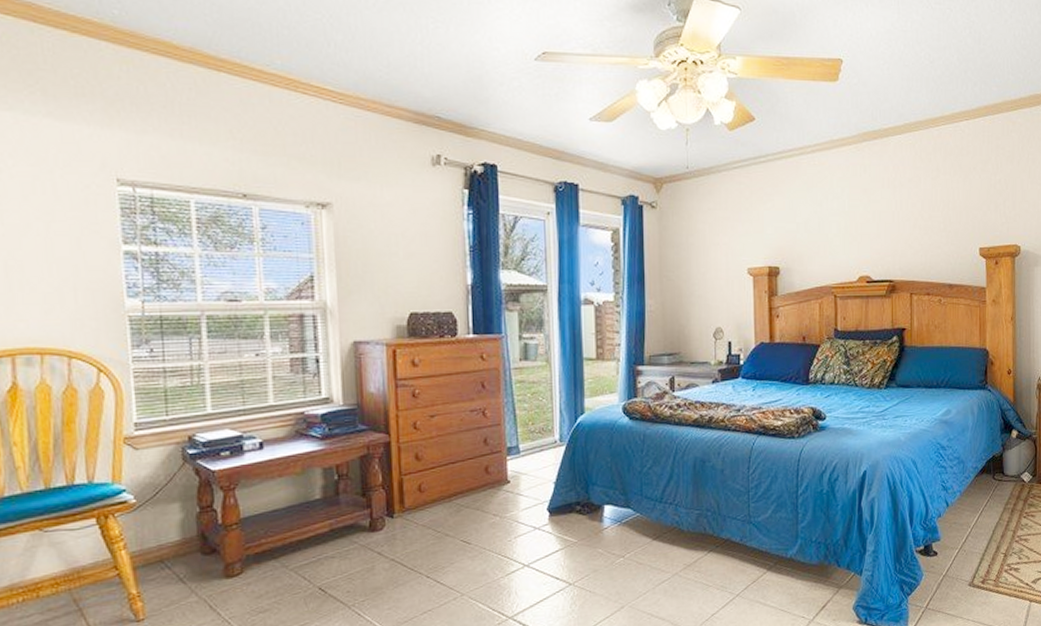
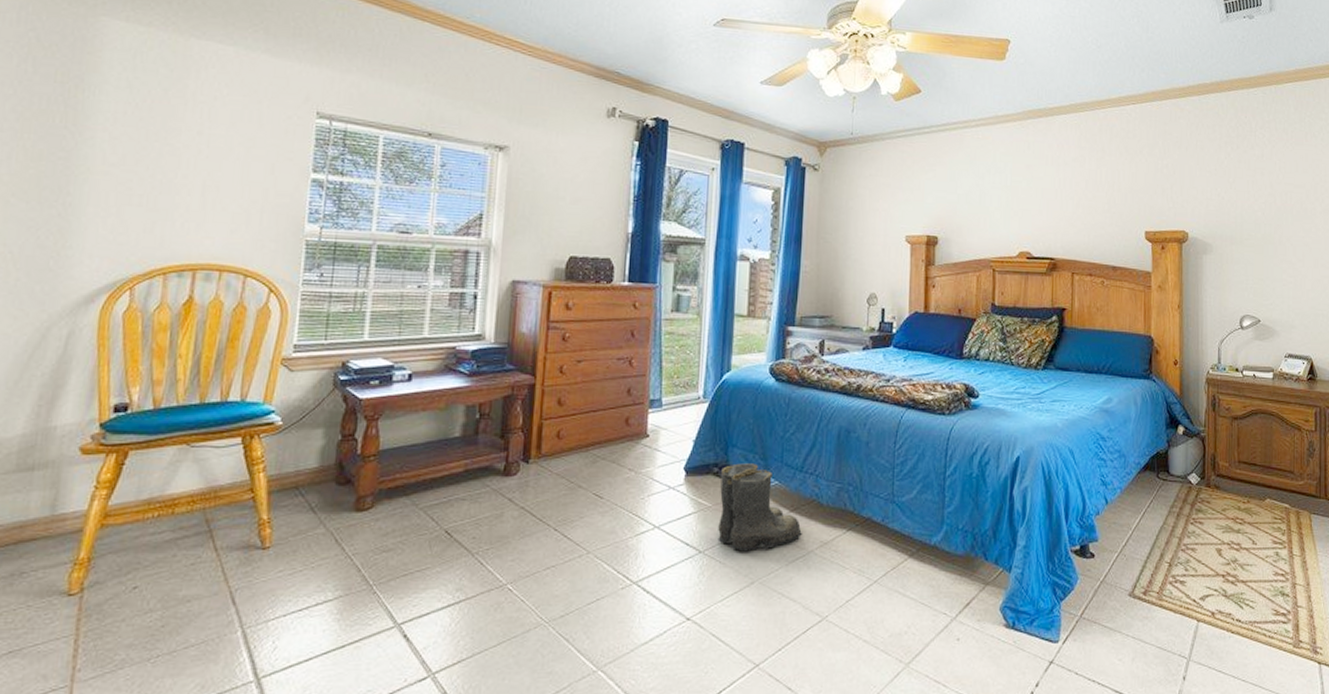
boots: none [584,499,667,581] -> present [718,463,803,552]

